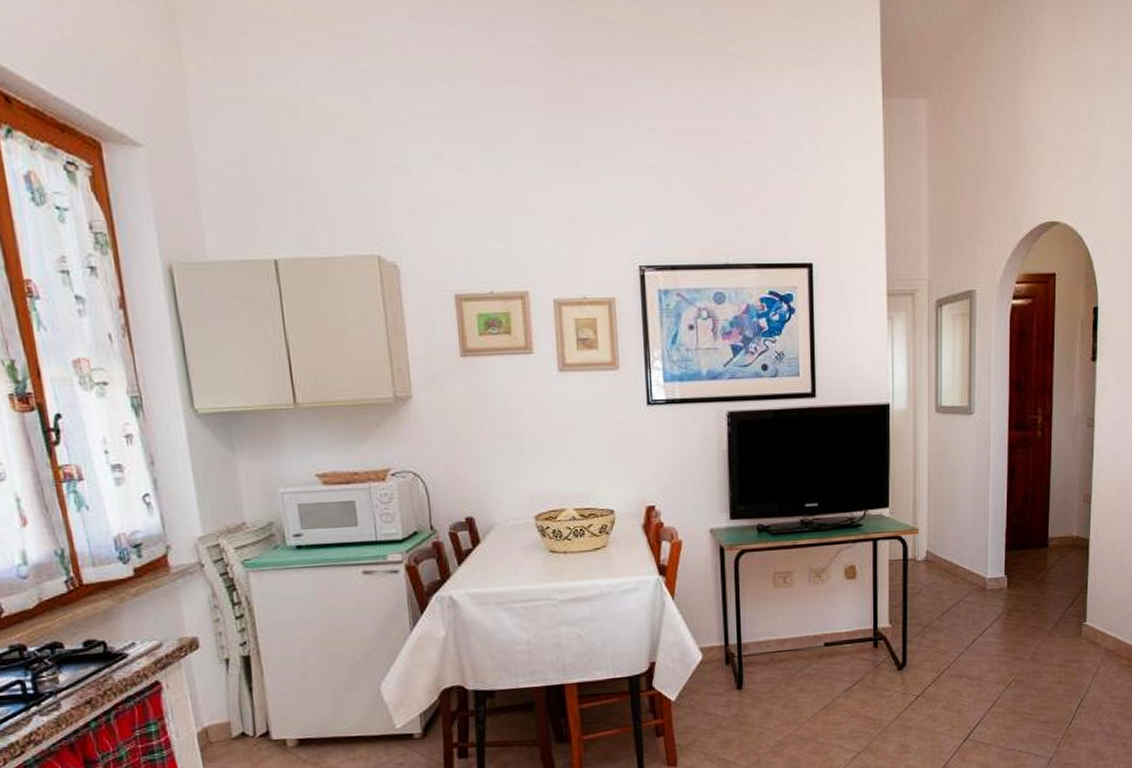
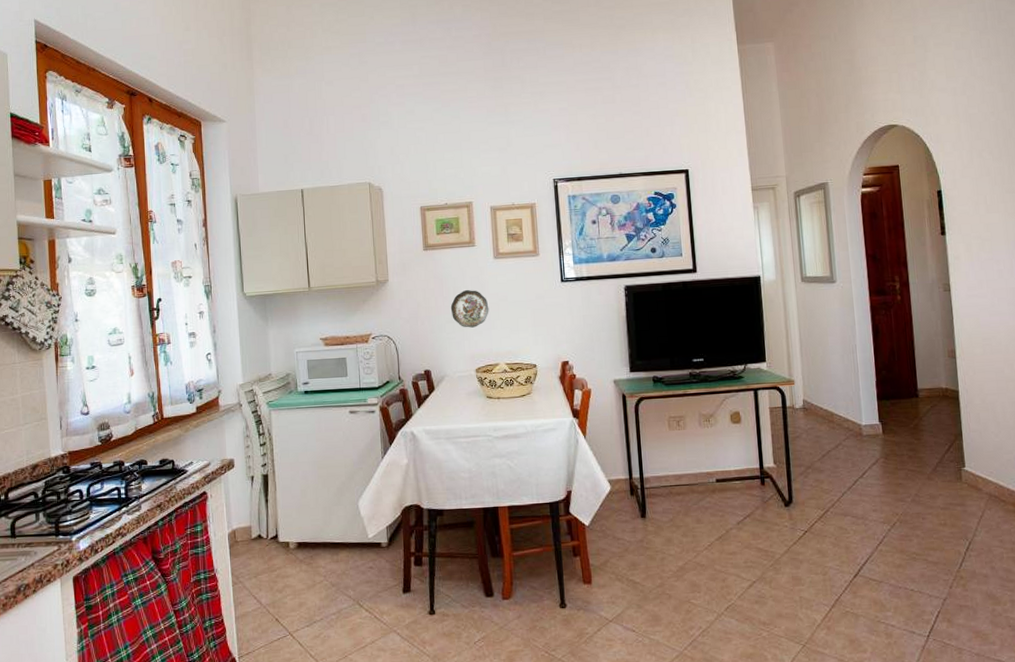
decorative plate: none [499,411,553,463] -> present [450,289,489,328]

